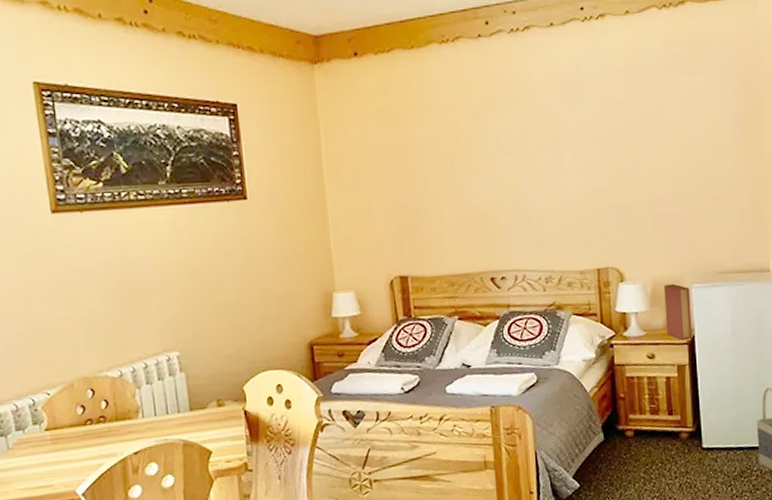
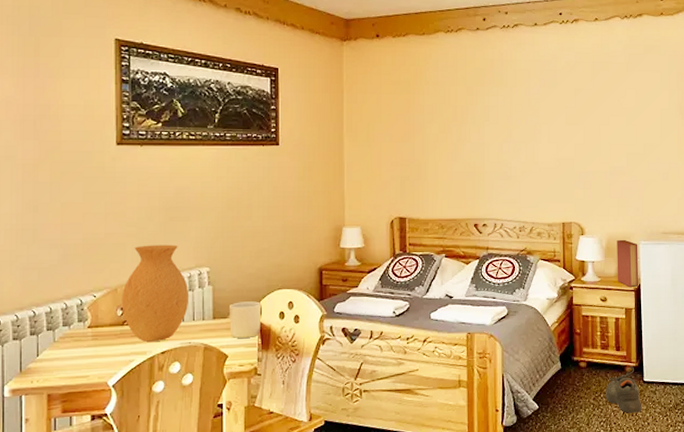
vase: none [80,327,160,442] -> present [121,244,190,341]
mug: none [206,387,247,431] -> present [228,301,261,339]
shoe: none [658,432,701,486] -> present [606,366,641,413]

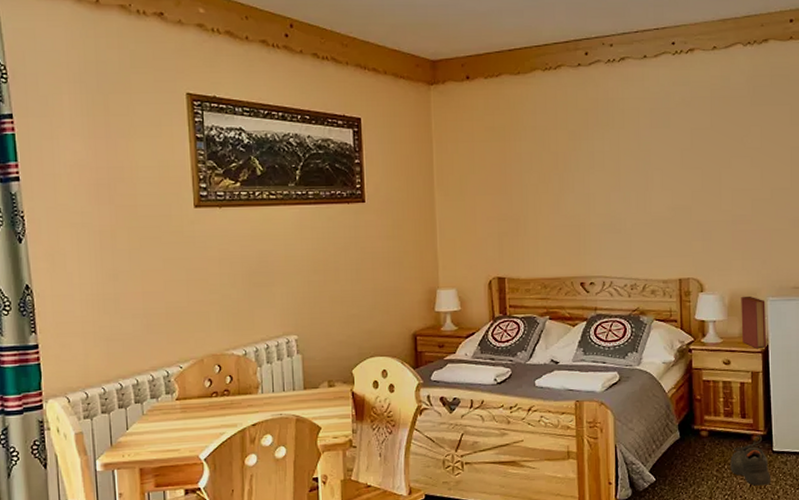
vase: present [121,244,190,341] -> none [208,311,278,414]
mug: present [228,301,261,339] -> none [319,370,354,410]

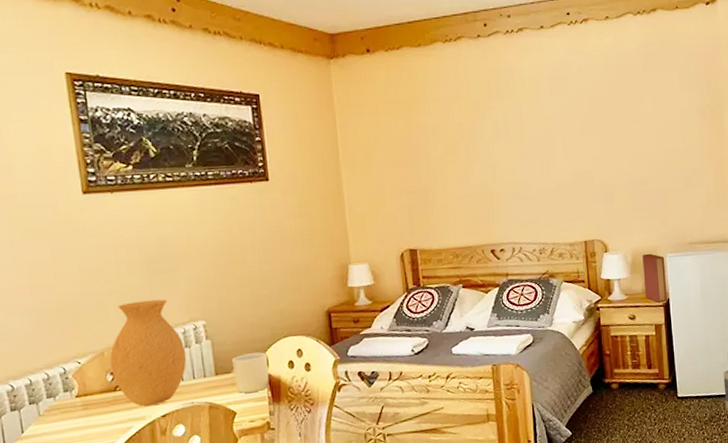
vase: none [208,311,278,414] -> present [110,299,187,406]
mug: none [319,370,354,410] -> present [231,352,269,394]
shoe: present [730,435,770,486] -> none [639,383,677,431]

